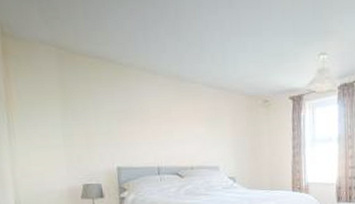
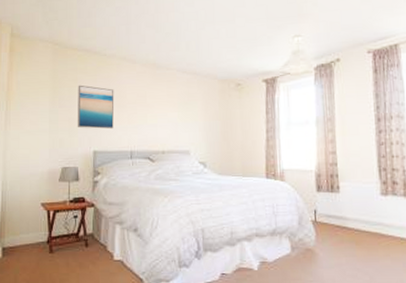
wall art: none [92,96,138,145] -> present [77,85,115,130]

